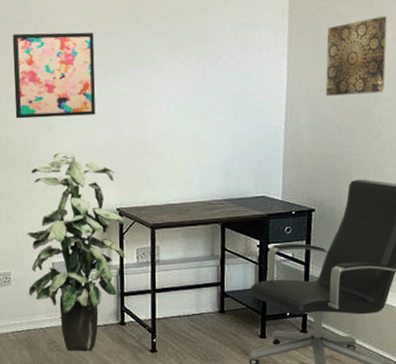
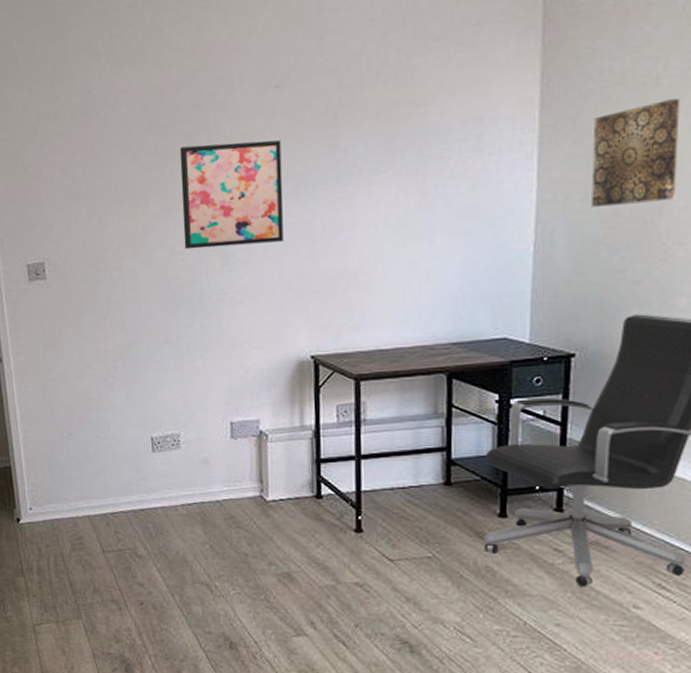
indoor plant: present [26,152,126,352] -> none [199,287,323,530]

